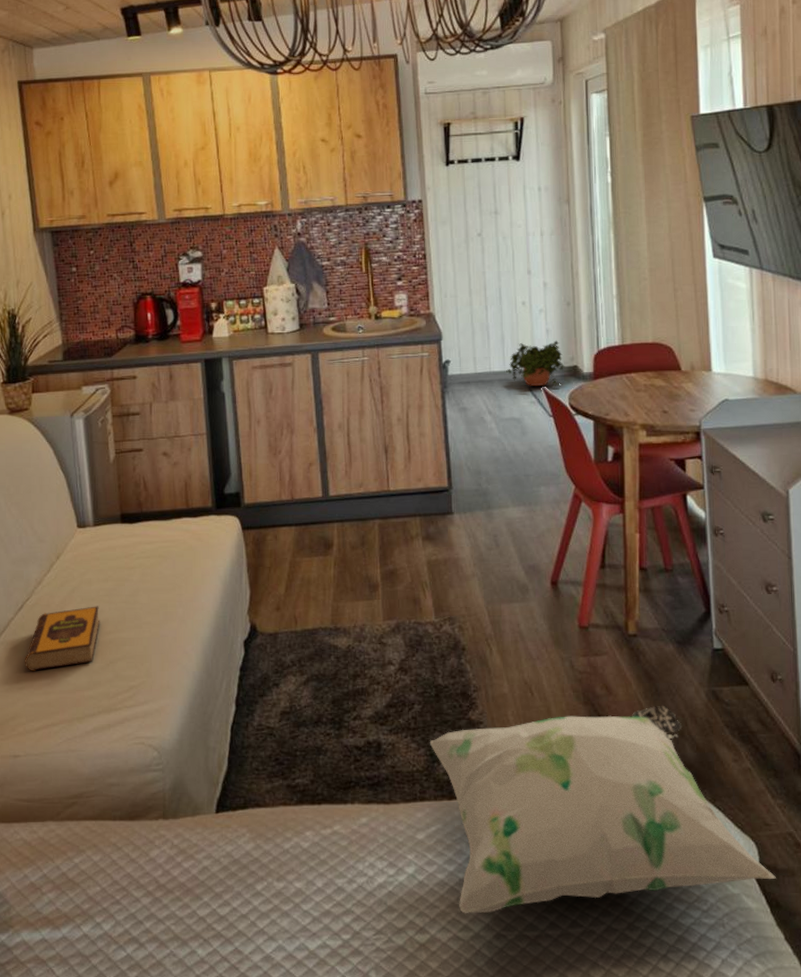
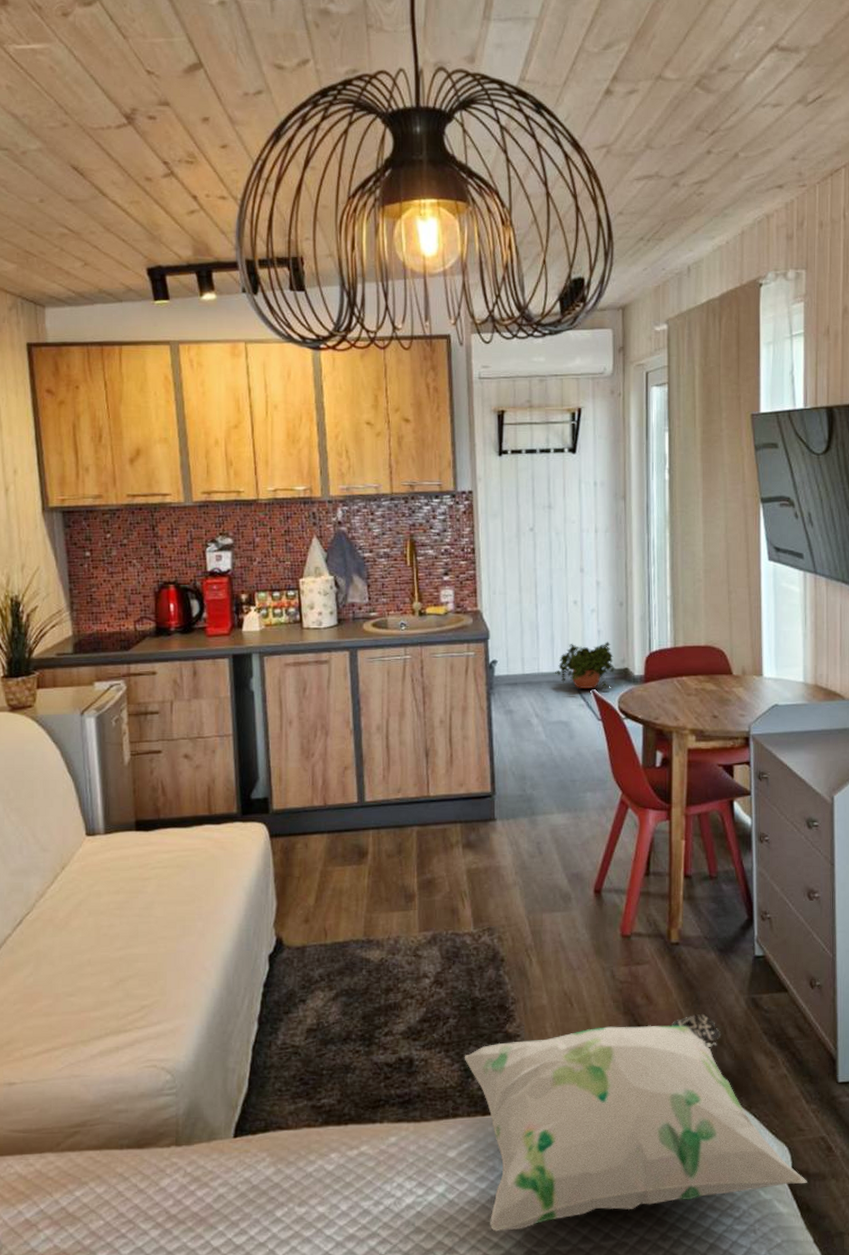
hardback book: present [24,606,100,671] -> none [22,920,110,991]

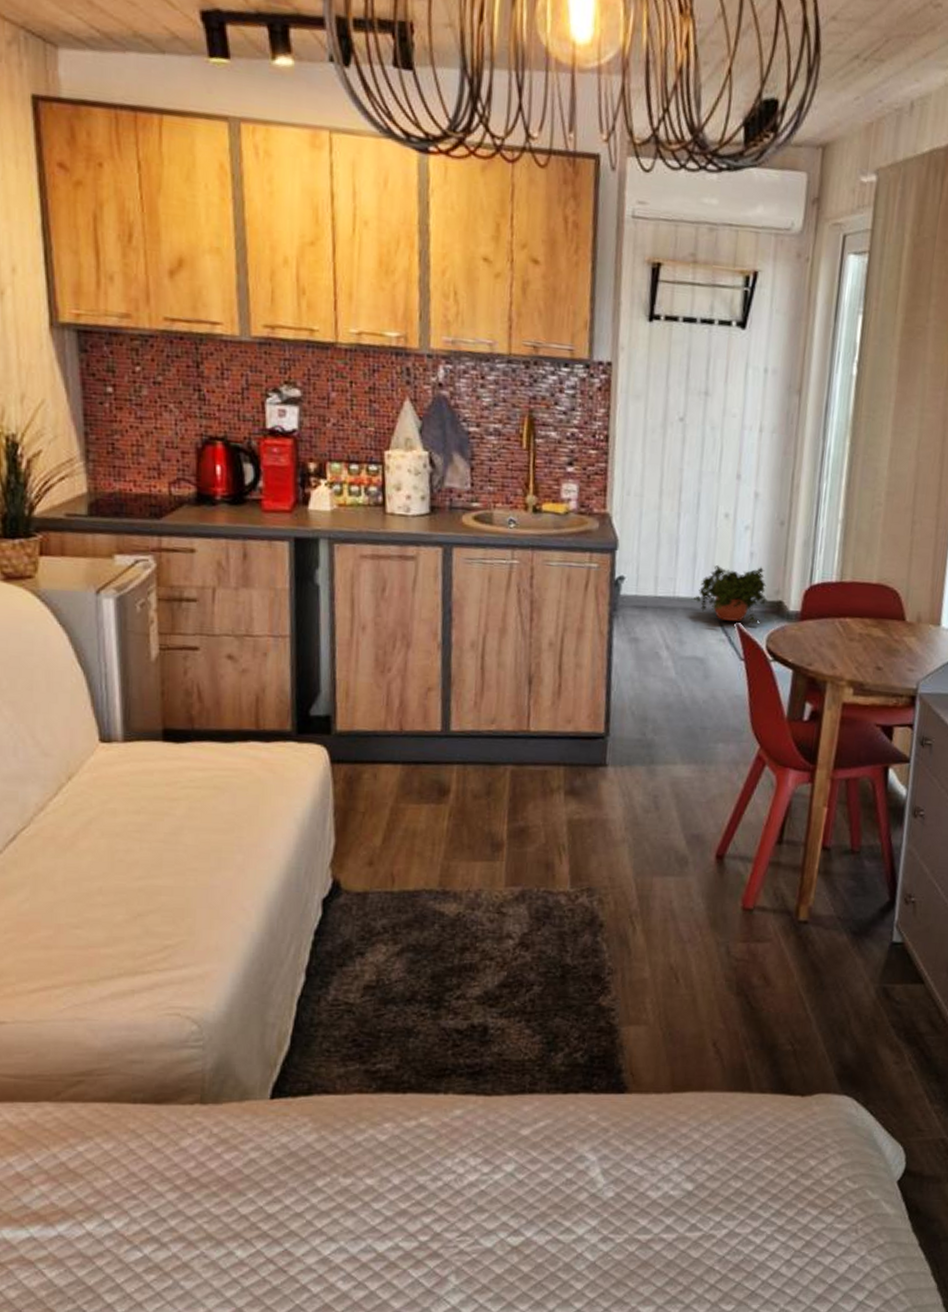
decorative pillow: present [464,1013,807,1233] -> none [547,1000,920,1217]

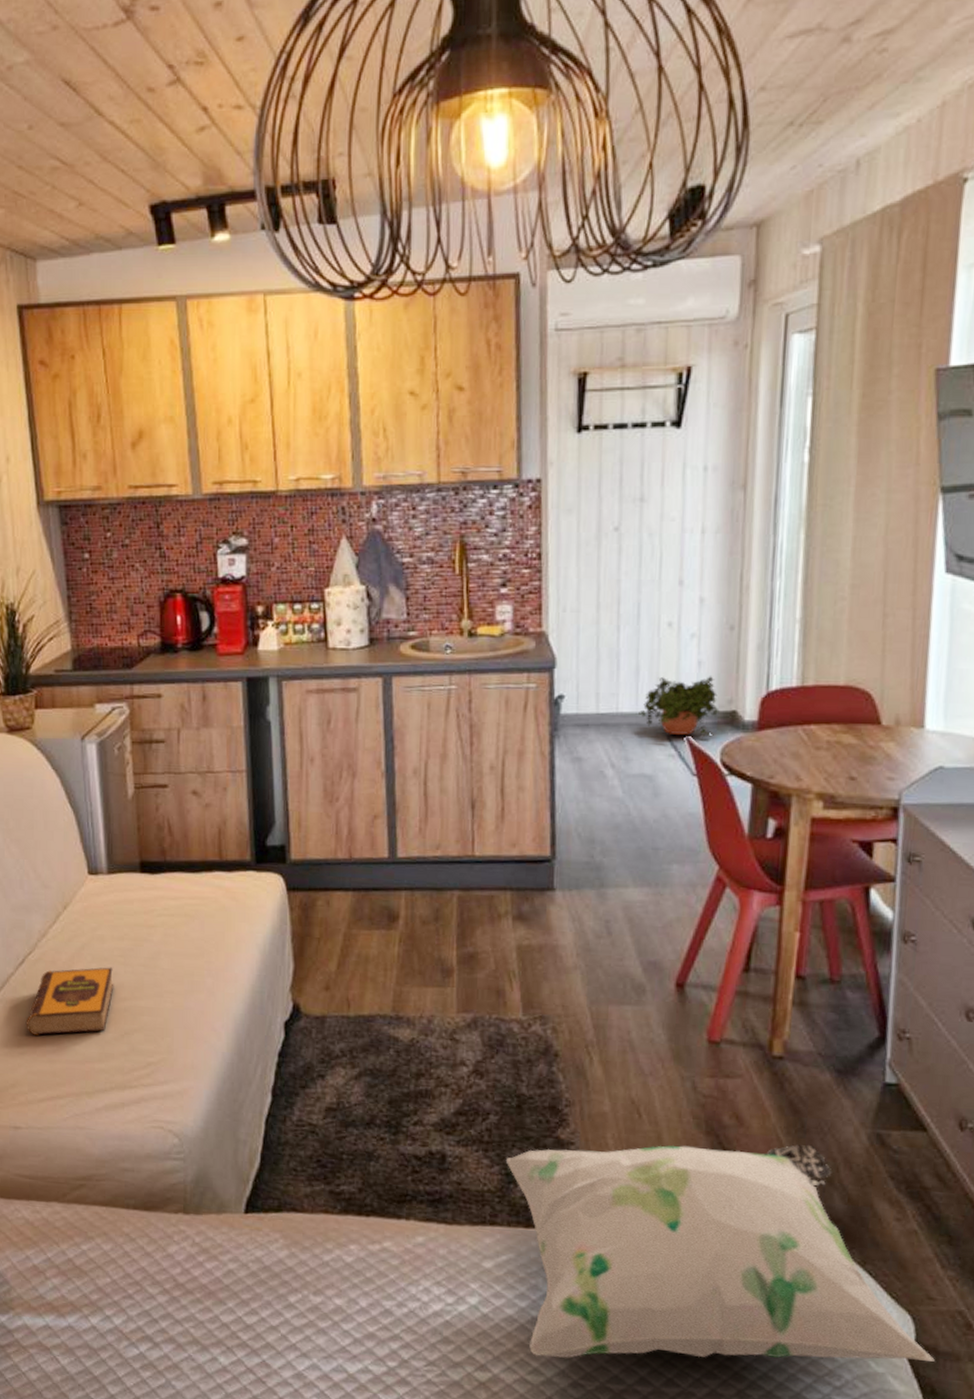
hardback book: none [15,843,127,920] -> present [25,967,114,1035]
decorative pillow: none [547,1000,920,1217] -> present [505,1144,935,1362]

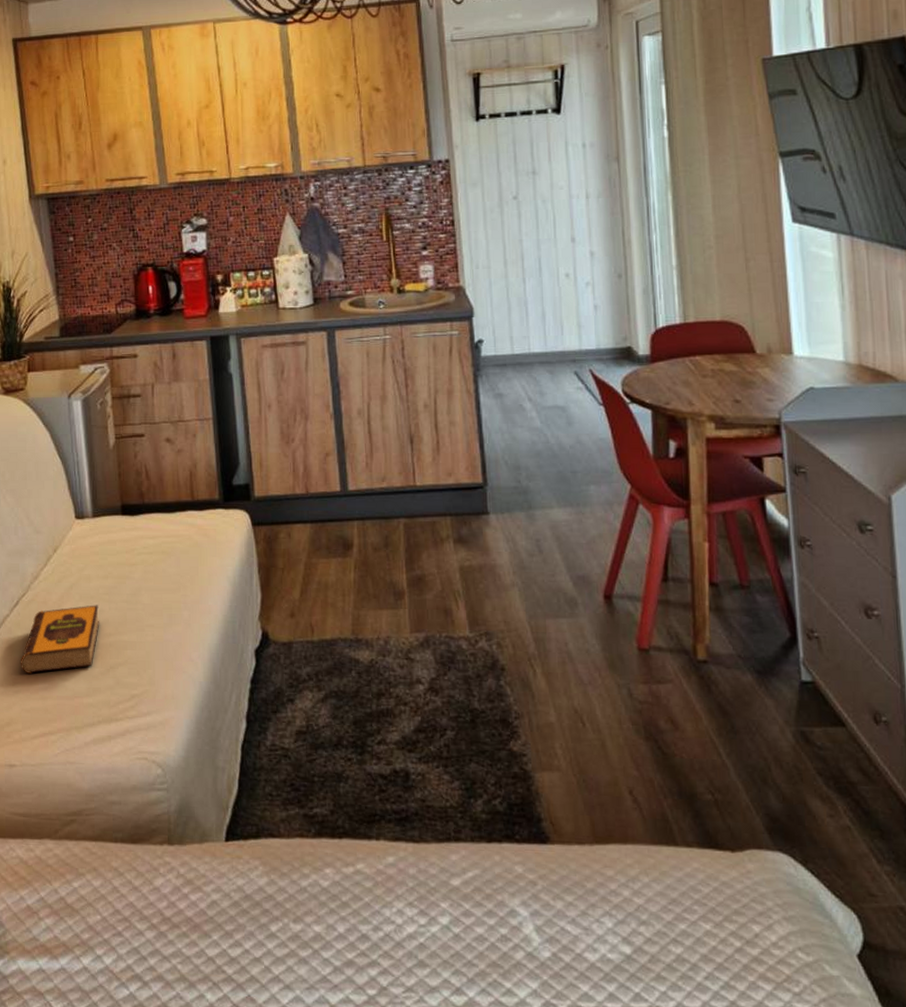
decorative pillow: present [505,1144,935,1362] -> none [464,745,885,977]
potted plant: present [639,676,720,737] -> none [548,318,617,371]

